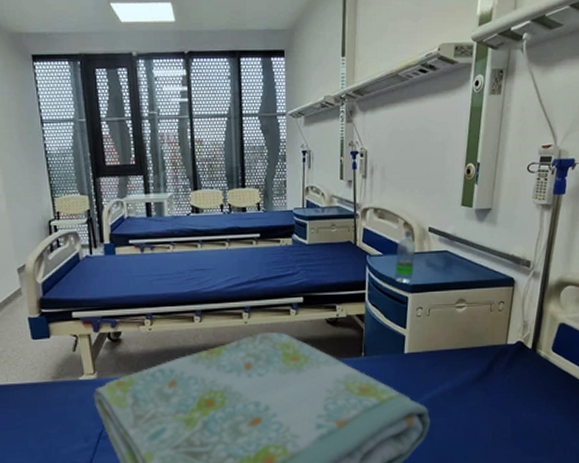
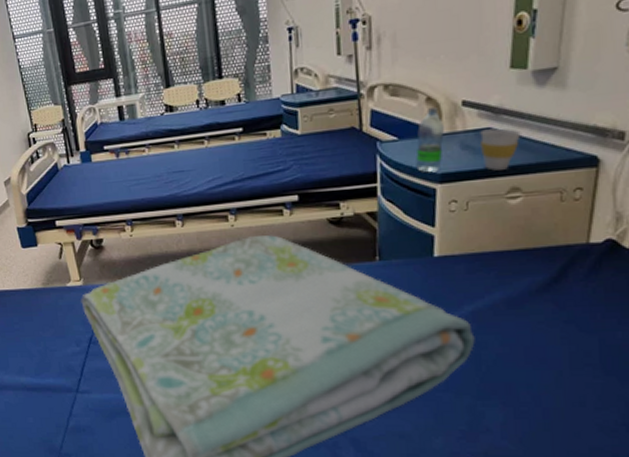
cup: none [439,251,467,285] -> present [479,128,521,171]

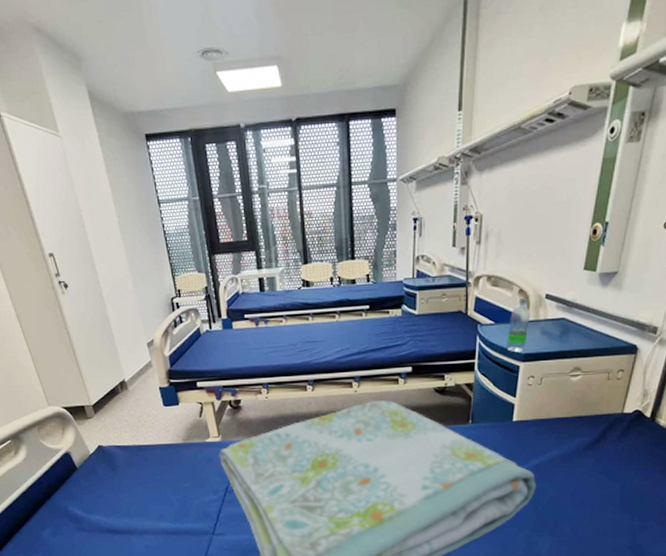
cup: present [479,128,521,171] -> none [555,319,586,353]

